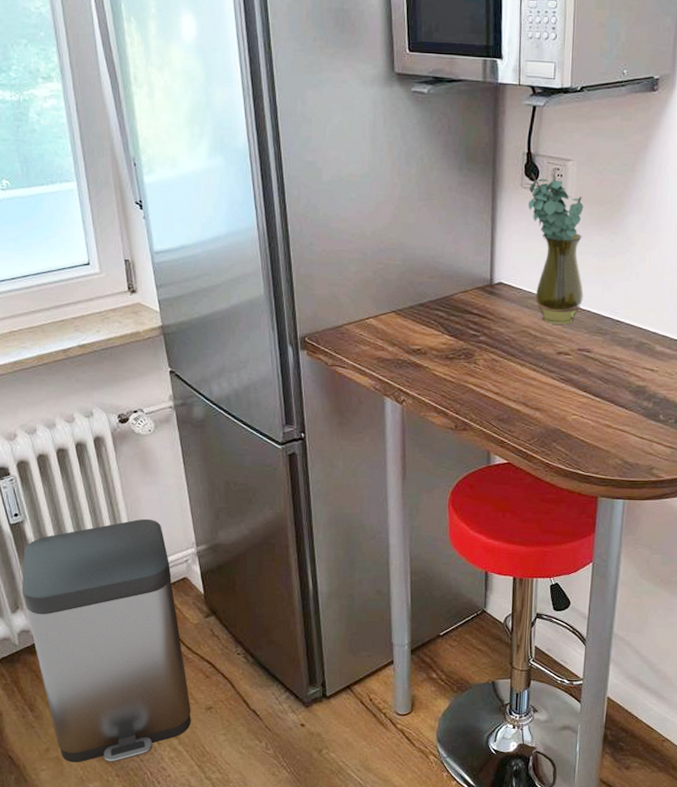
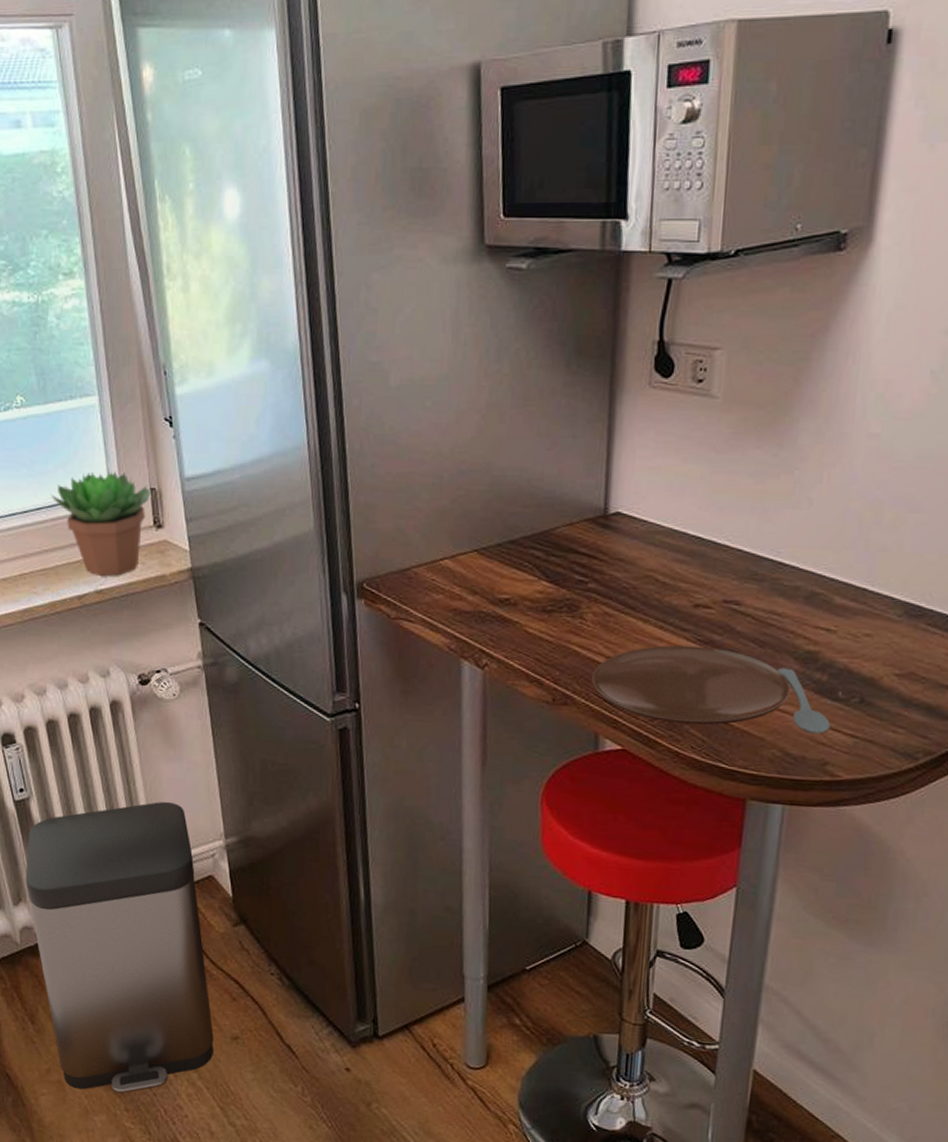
succulent plant: none [36,246,125,333] -> present [51,472,151,576]
plate: none [484,383,628,443] -> present [592,645,791,726]
vase: present [527,173,584,324] -> none [657,367,736,568]
spoon: none [618,398,655,447] -> present [778,668,830,734]

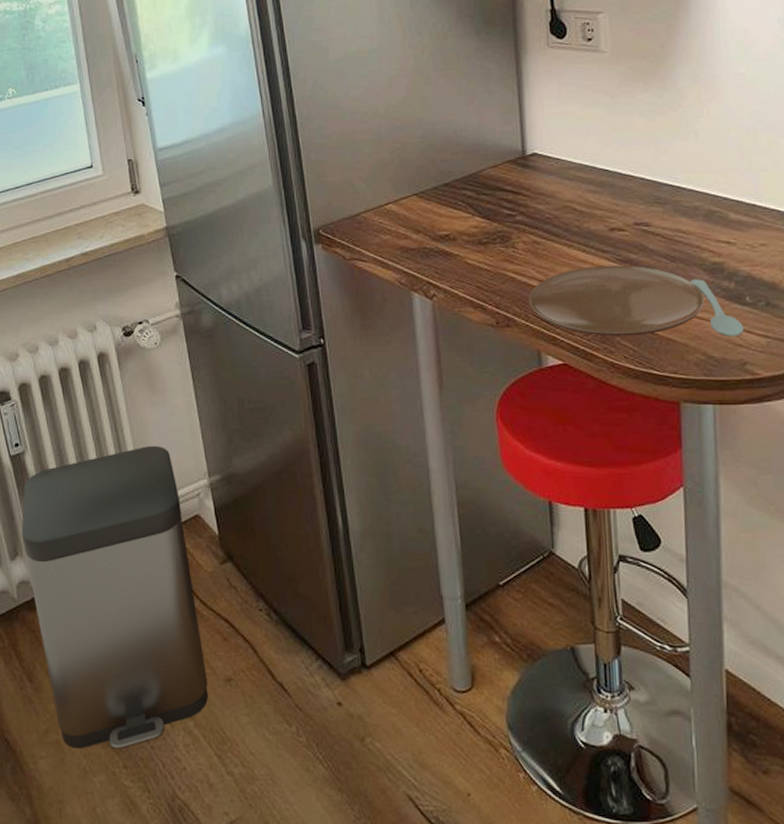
succulent plant: present [51,472,151,576] -> none [40,147,128,239]

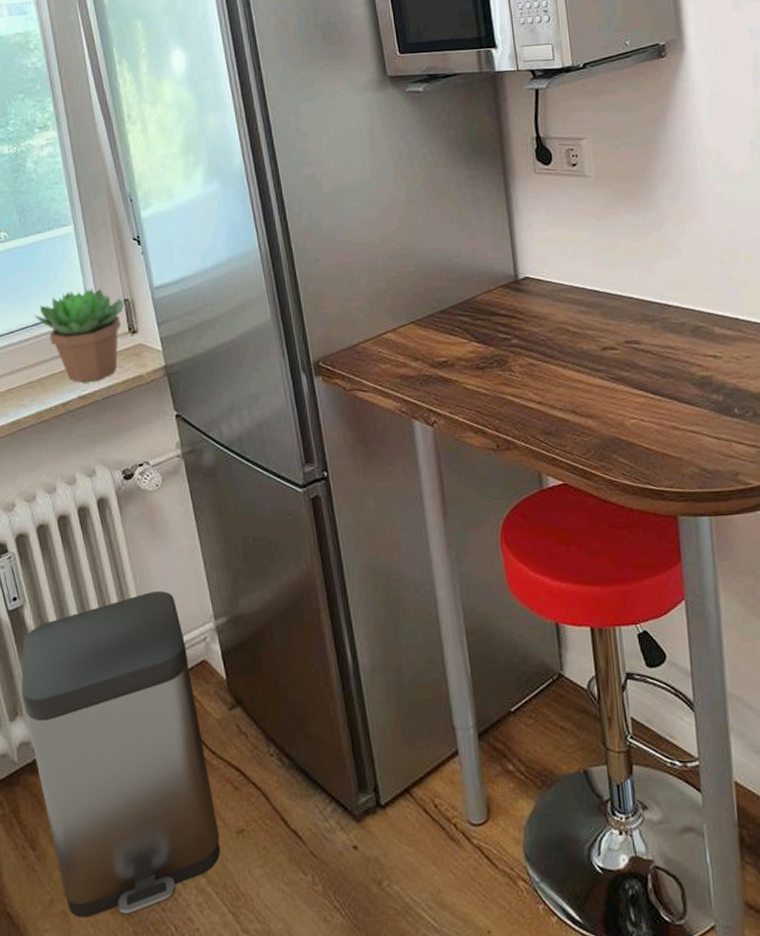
succulent plant: none [40,147,128,239] -> present [34,288,125,383]
plate: present [529,265,705,337] -> none [527,383,696,455]
spoon: present [691,279,744,337] -> none [681,393,734,449]

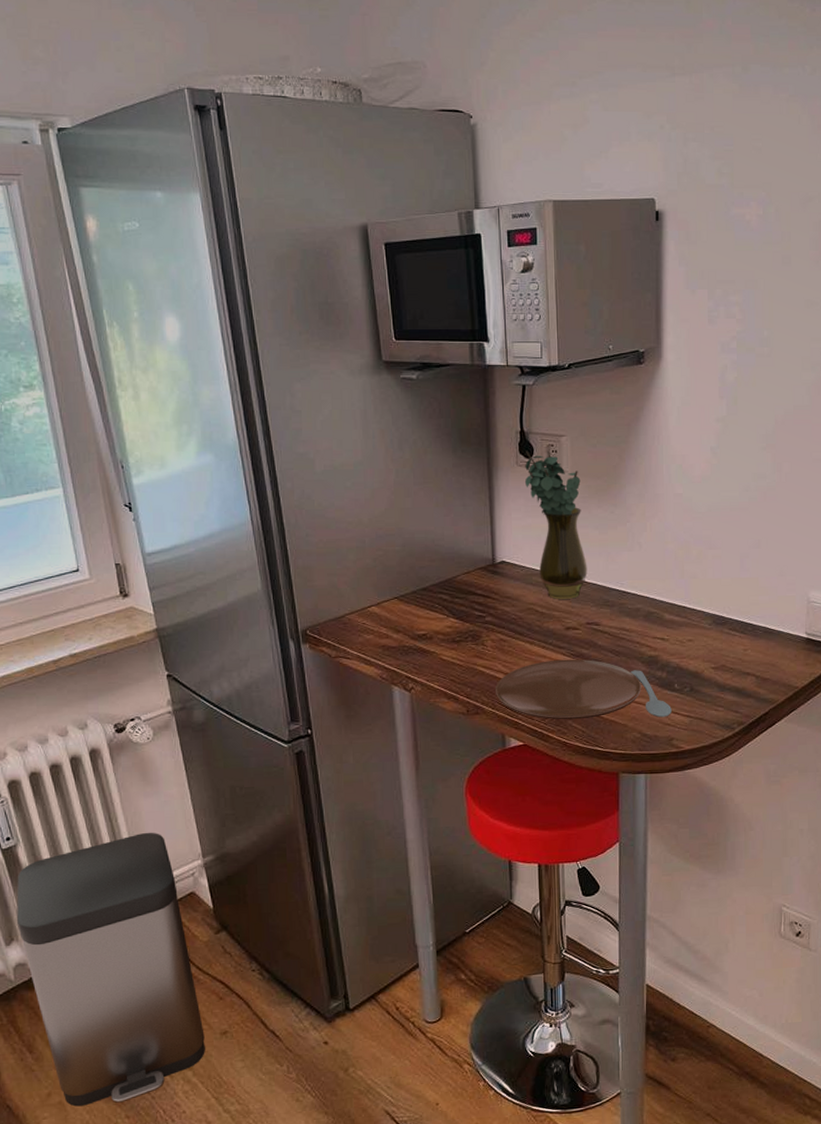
succulent plant: present [34,288,125,383] -> none [23,551,116,641]
plate: none [527,383,696,455] -> present [496,659,642,720]
vase: none [544,156,622,317] -> present [524,451,588,599]
spoon: none [681,393,734,449] -> present [631,670,672,718]

